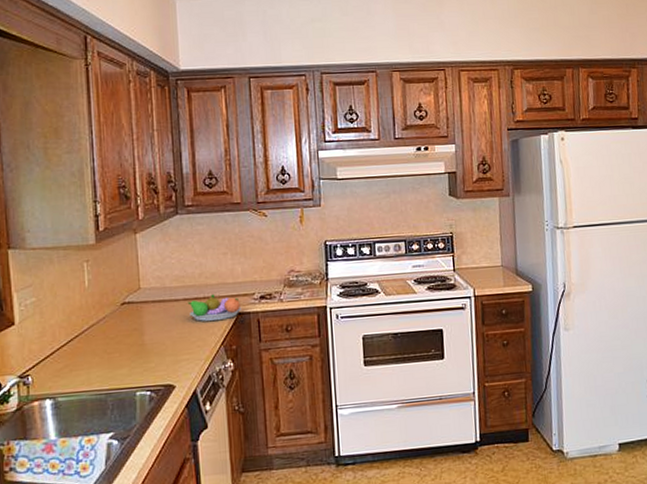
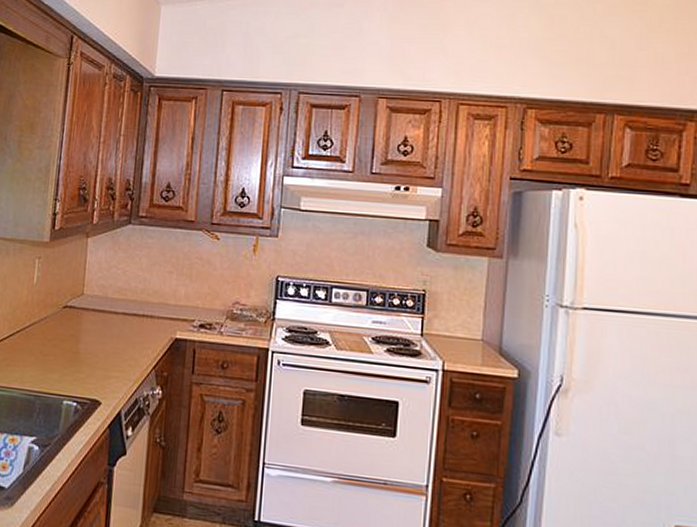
fruit bowl: present [187,294,242,321] -> none [126,313,179,343]

